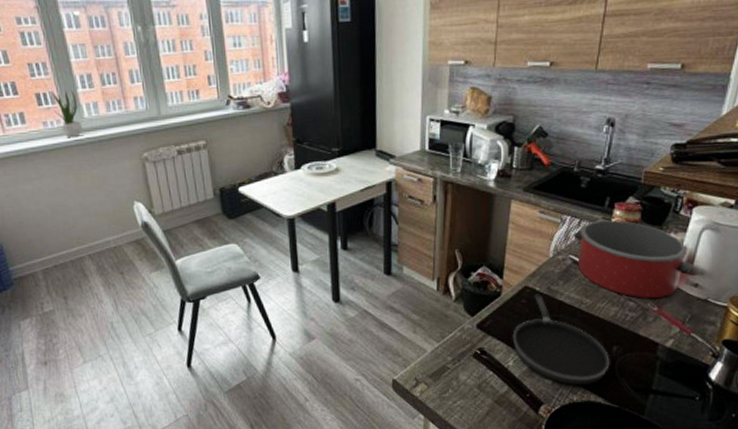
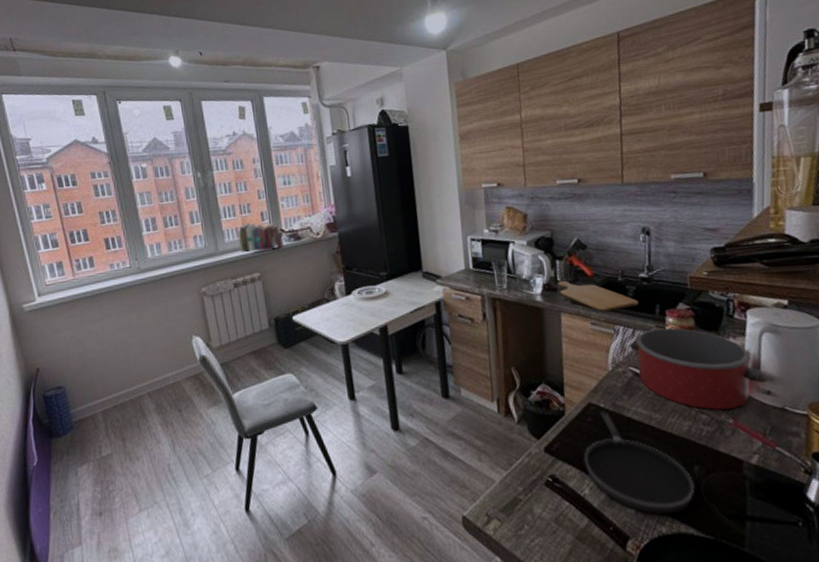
potted plant: present [53,90,83,139] -> none [120,233,147,279]
books: none [182,87,232,119] -> present [237,223,284,253]
chopping board: none [513,167,590,202] -> present [558,280,639,313]

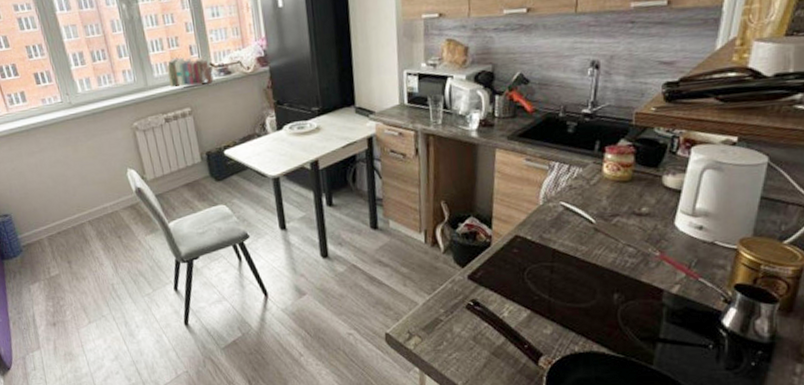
chopping board: present [558,280,639,313] -> none [495,116,579,149]
frying pan: present [584,411,695,515] -> none [506,242,612,336]
cooking pot: present [629,327,762,410] -> none [563,164,697,244]

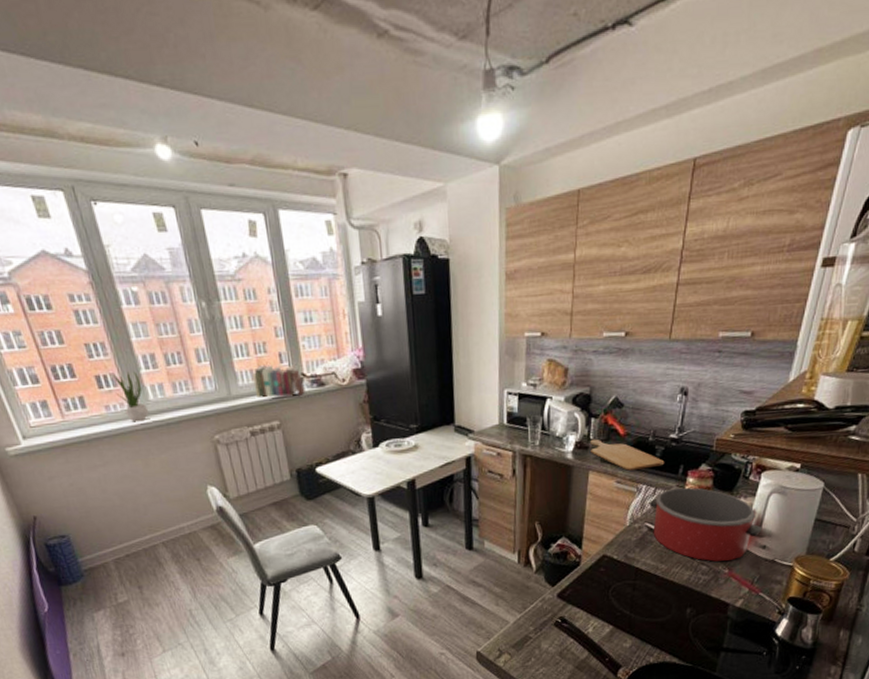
potted plant: none [49,68,78,113] -> present [114,371,149,423]
chopping board: none [495,116,579,149] -> present [590,438,665,472]
cooking pot: none [563,164,697,244] -> present [649,487,762,562]

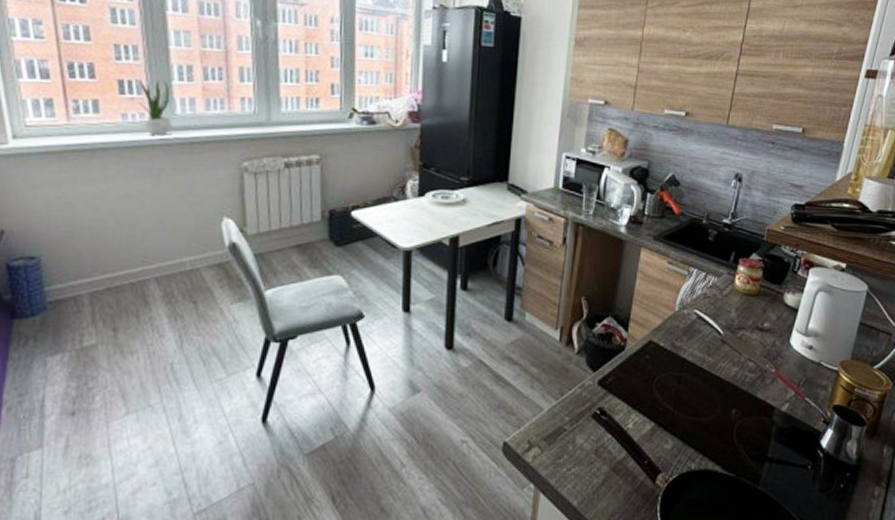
books: present [252,365,306,399] -> none [298,94,354,133]
chopping board: present [590,438,665,472] -> none [644,215,717,253]
cooking pot: present [649,487,762,562] -> none [699,275,809,360]

